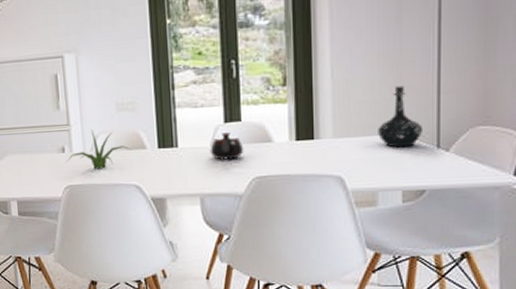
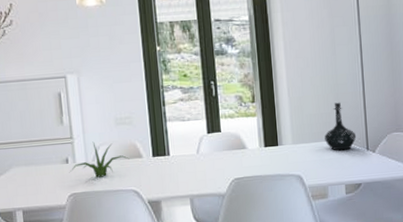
teapot: present [210,131,244,160] -> none [196,140,225,165]

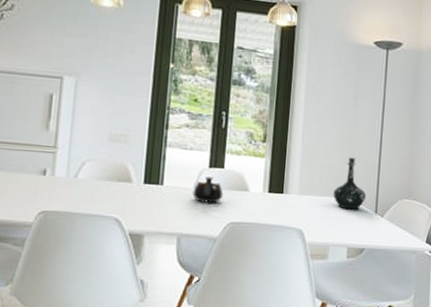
plant: present [69,141,130,178] -> none [44,155,117,198]
teapot: none [196,140,225,165] -> present [192,175,224,203]

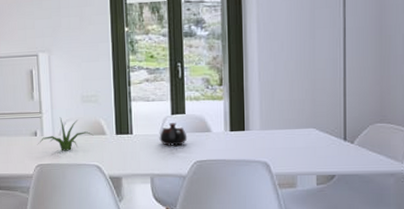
plant: none [44,155,117,198] -> present [37,117,94,151]
bottle: present [333,157,367,210] -> none [297,88,333,140]

